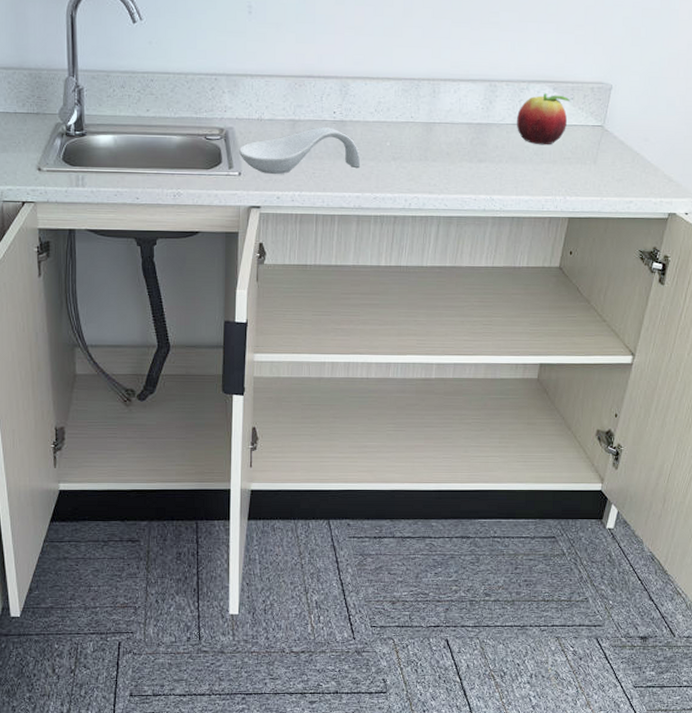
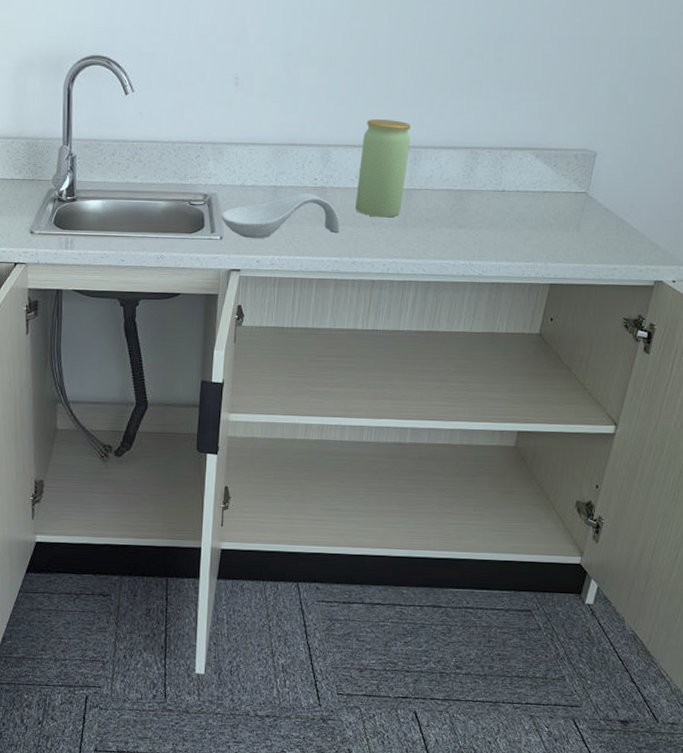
jar: none [376,50,430,152] -> present [355,119,411,218]
fruit: present [516,93,571,145] -> none [497,160,554,212]

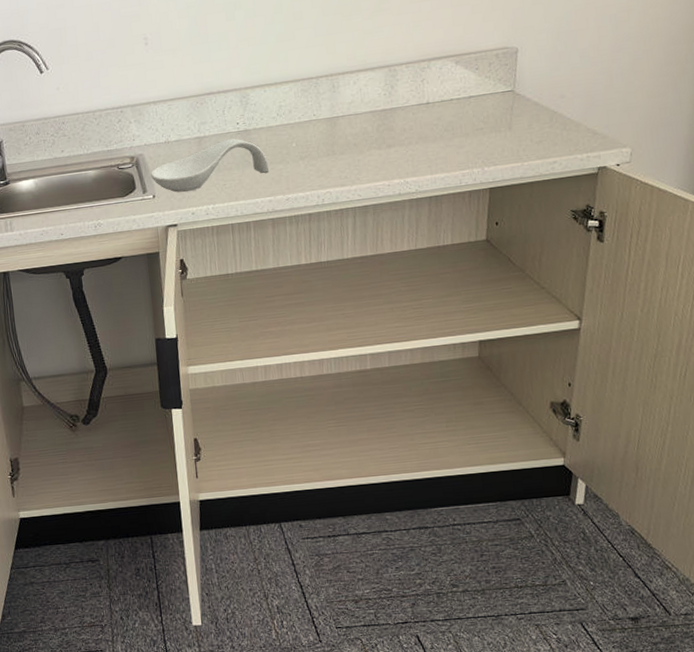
jar: present [355,119,411,218] -> none [278,51,328,151]

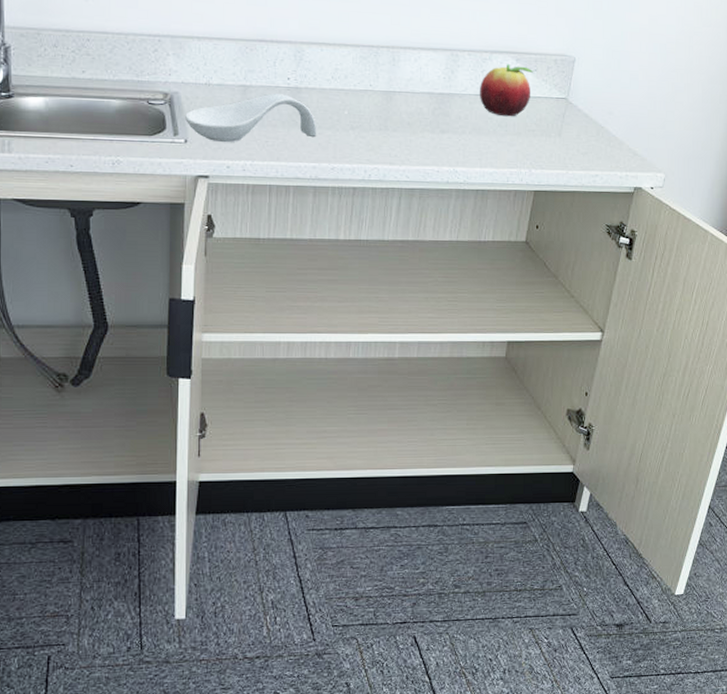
fruit: none [421,67,476,121] -> present [479,64,534,117]

